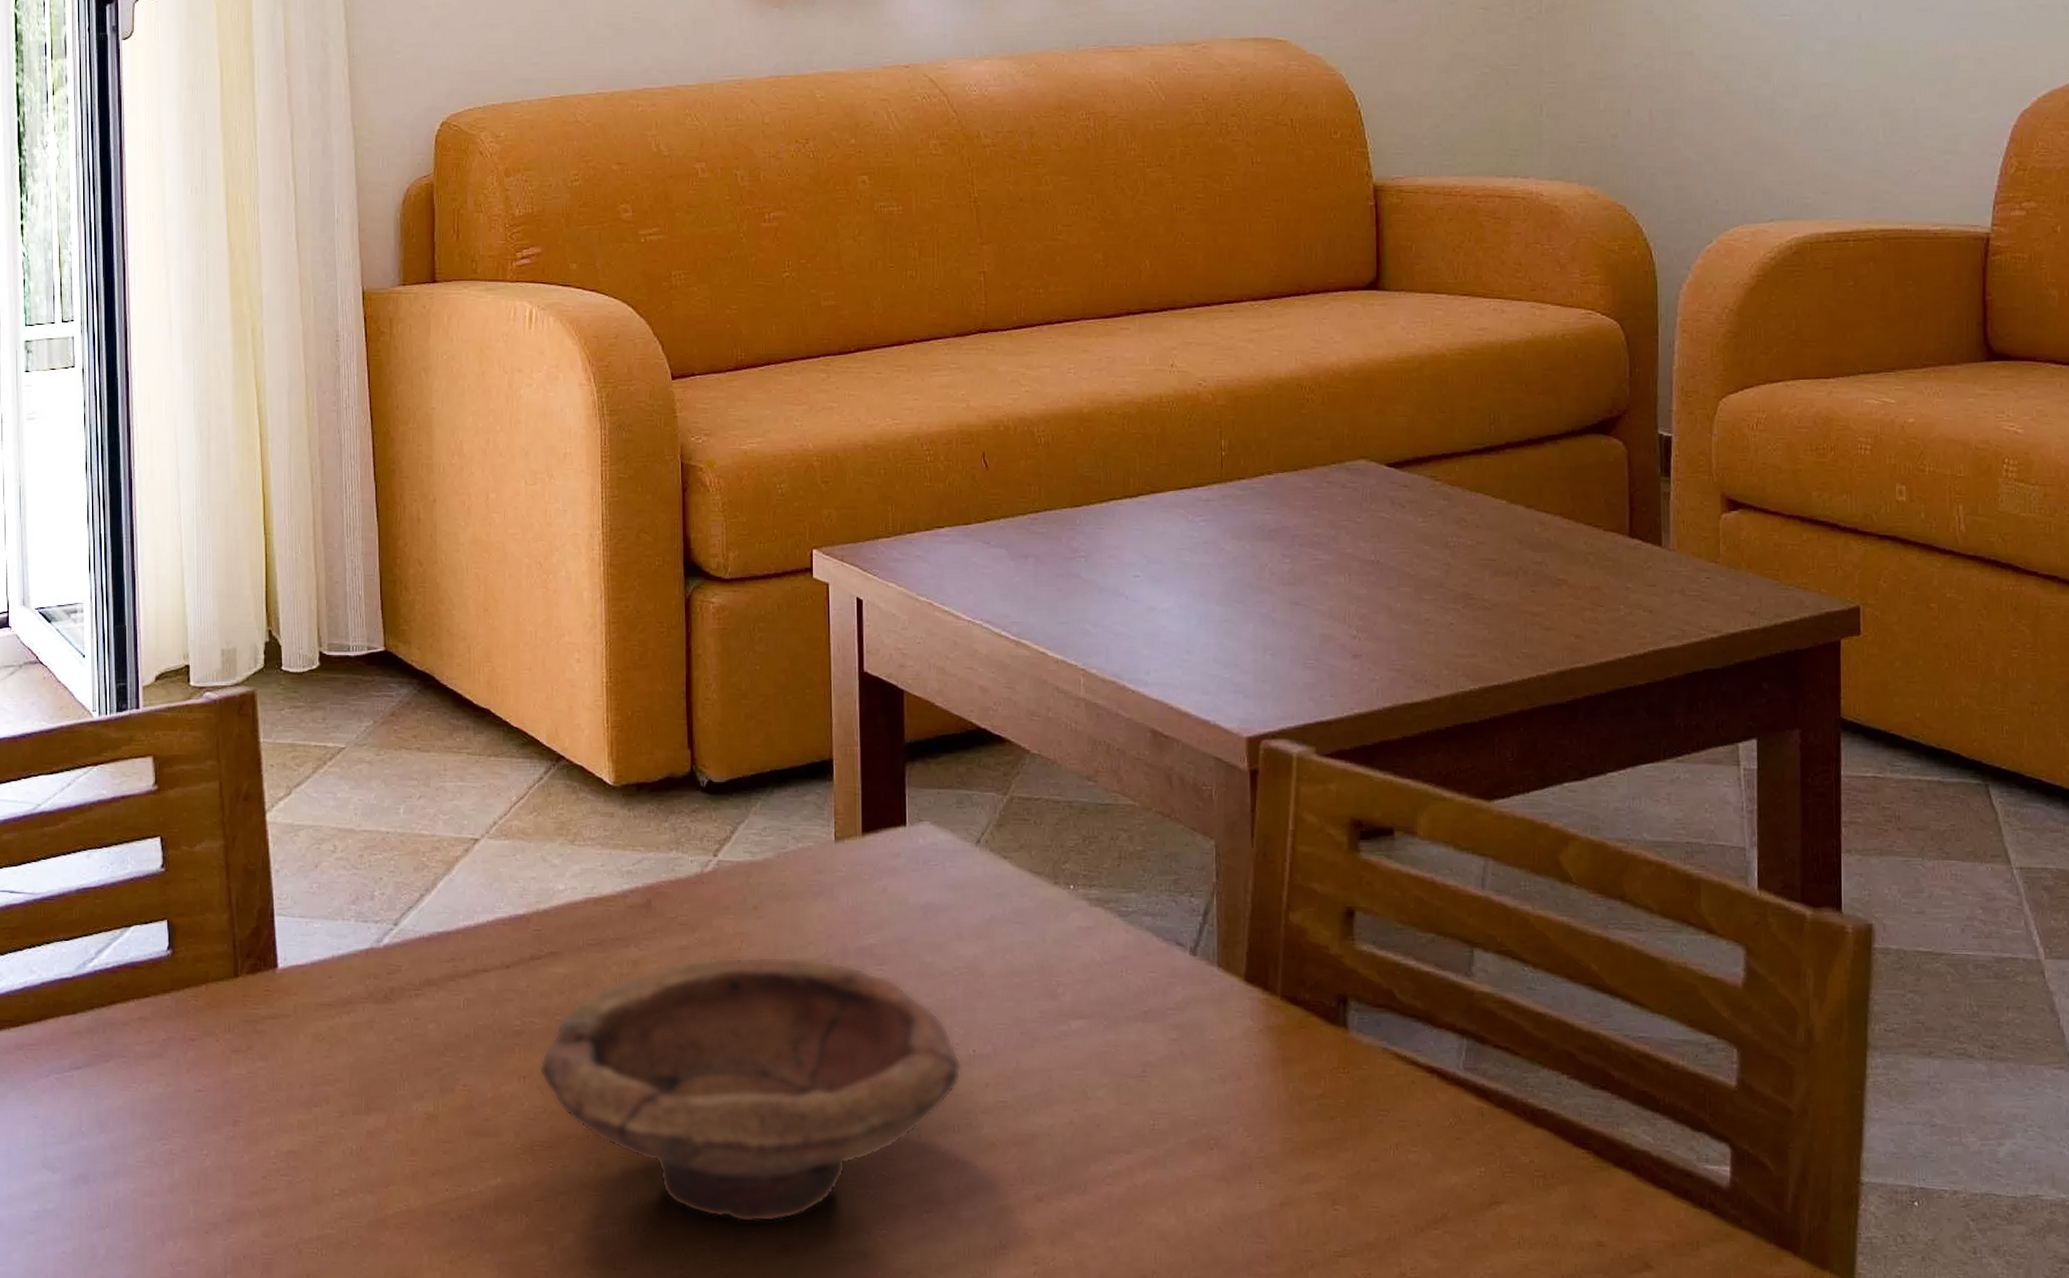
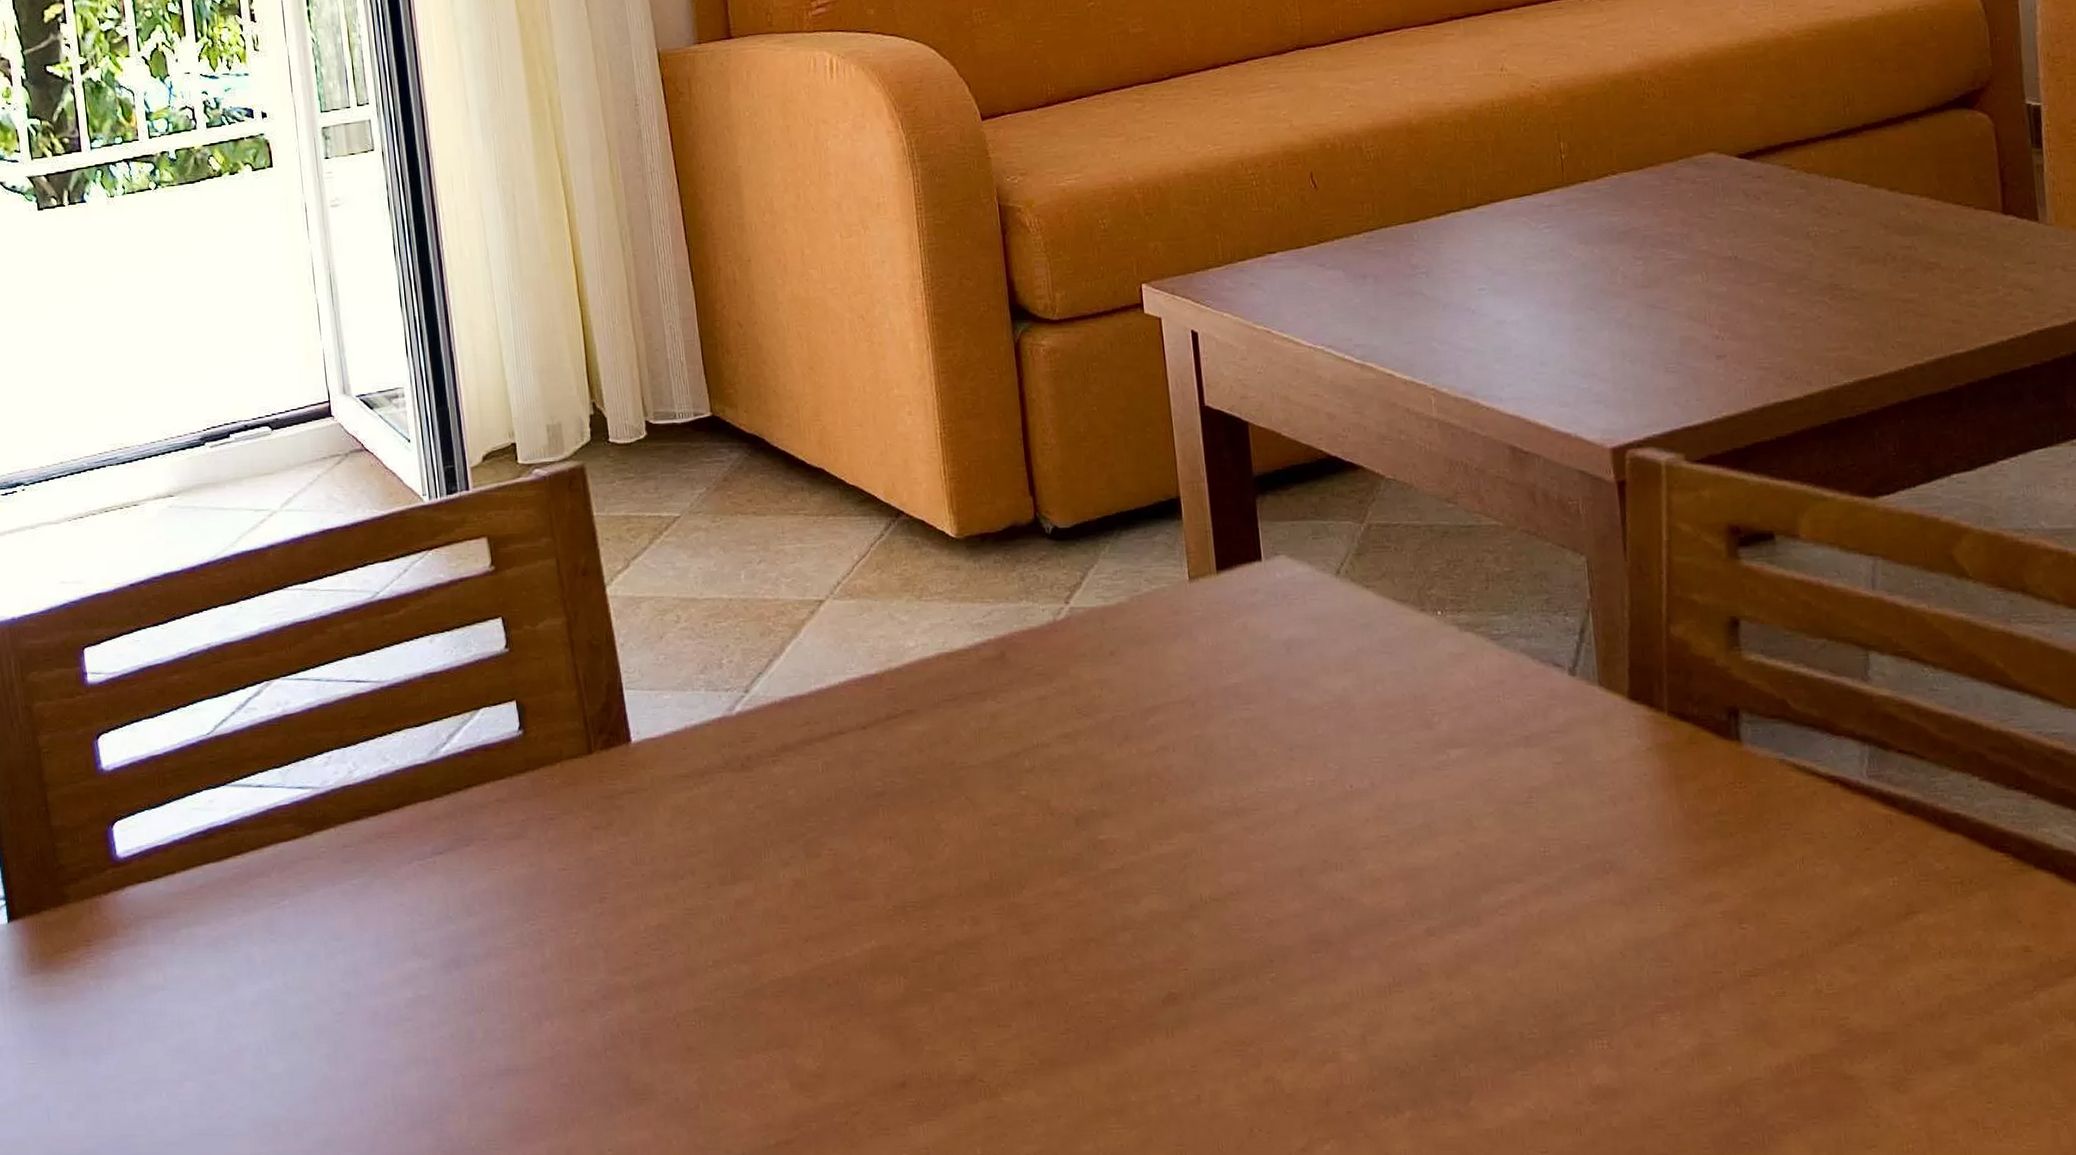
bowl: present [539,956,962,1223] -> none [905,701,1340,973]

